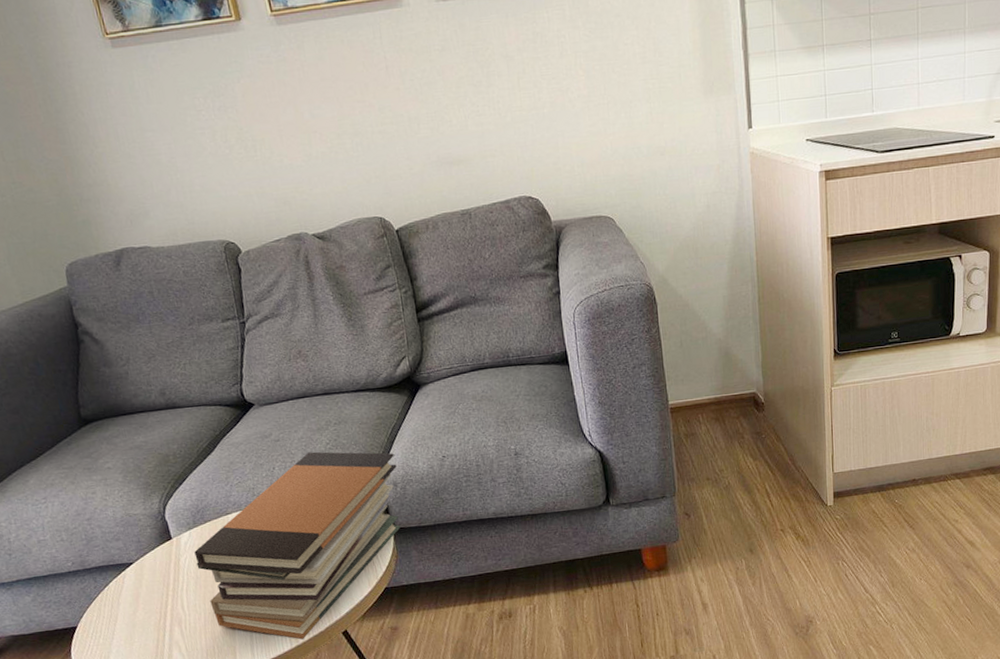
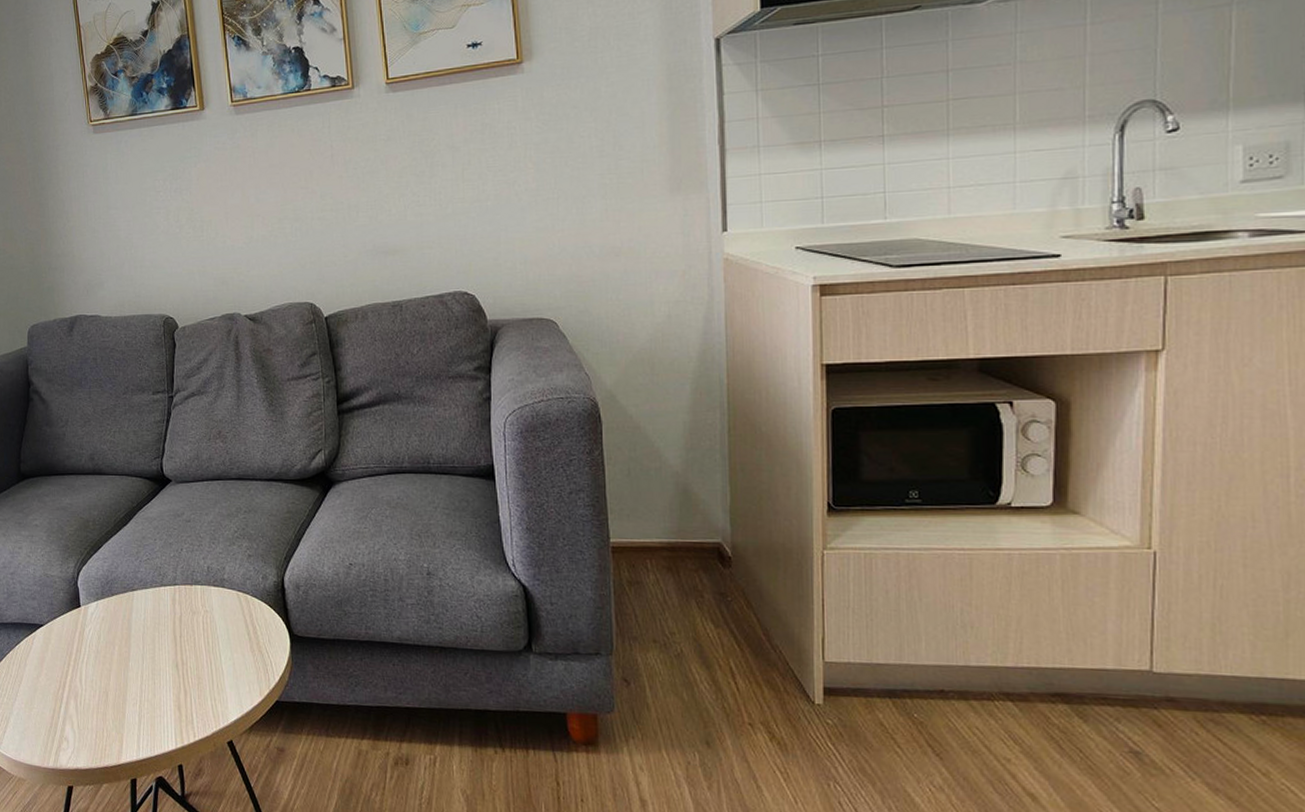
book stack: present [194,451,401,640] -> none [98,538,302,741]

